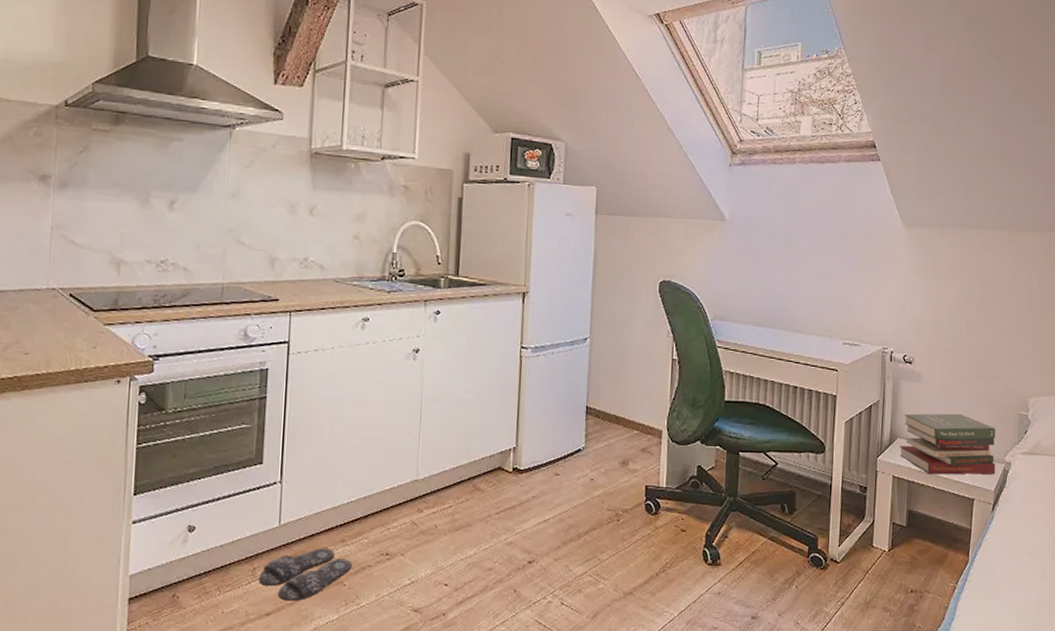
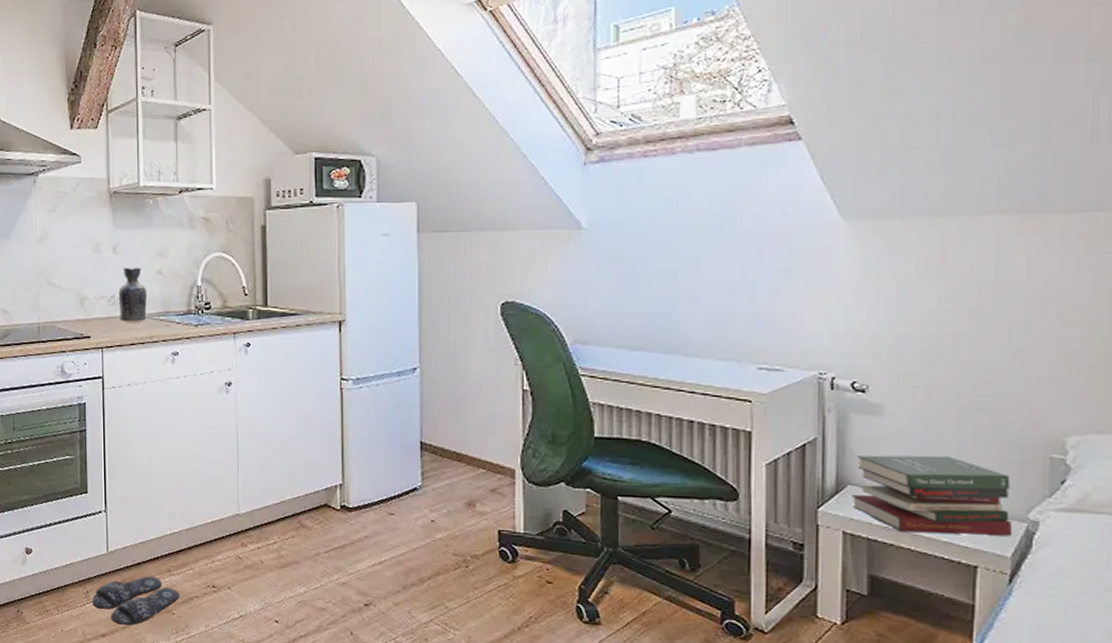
ceramic jug: none [311,229,342,287] -> present [118,267,148,322]

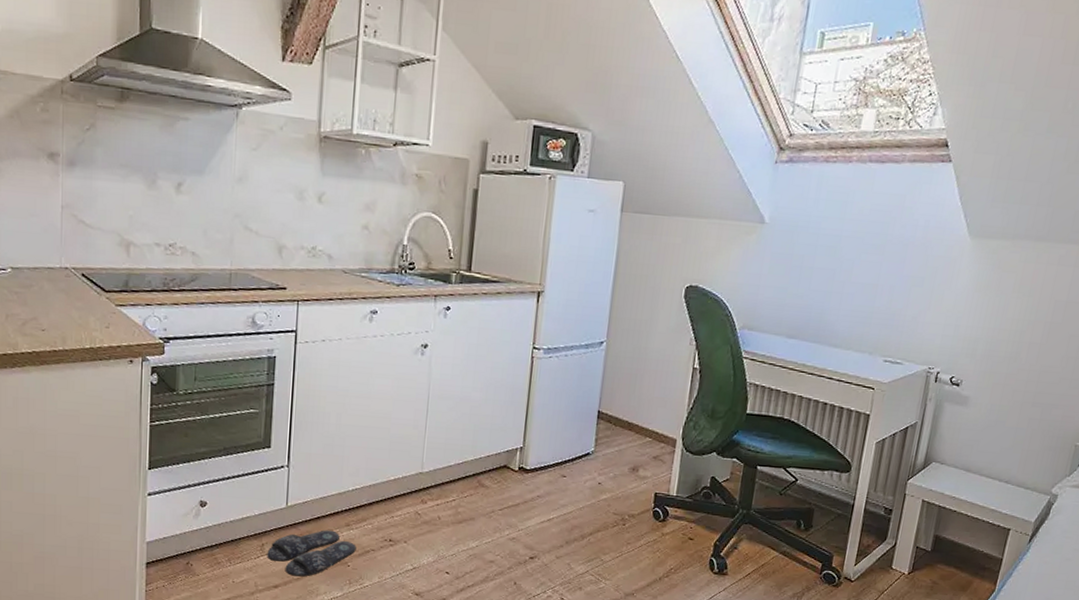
ceramic jug: present [118,267,148,322] -> none [319,218,351,278]
books: present [851,455,1013,536] -> none [933,438,1046,506]

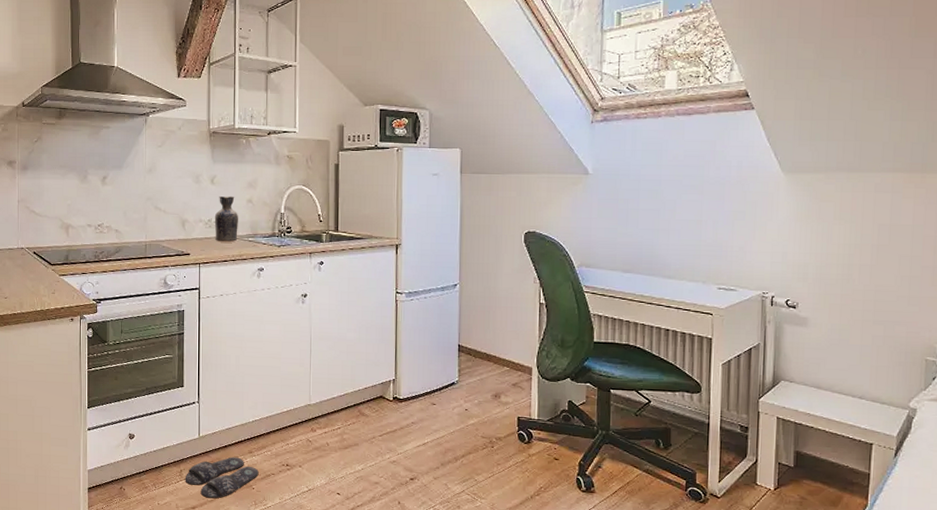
ceramic jug: none [319,218,351,278] -> present [214,195,239,243]

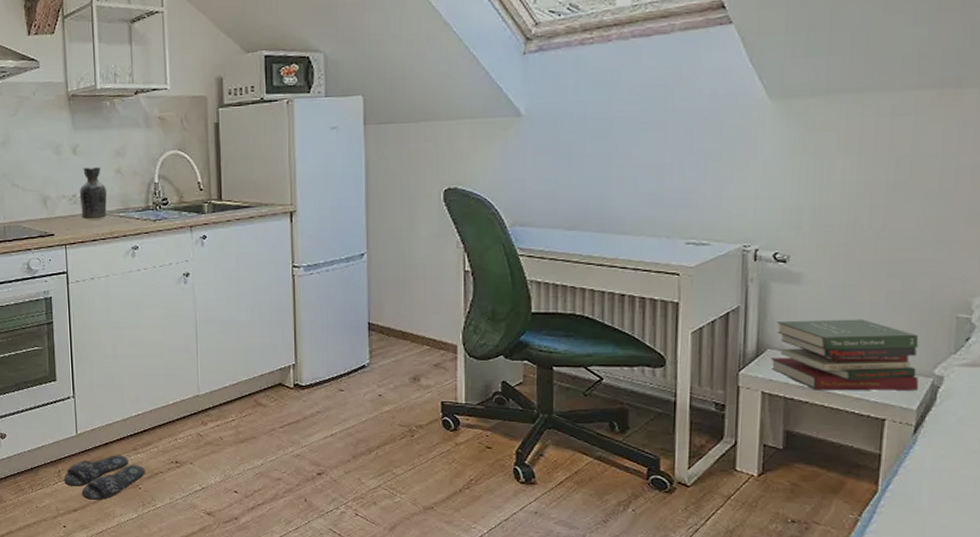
books: none [783,357,898,420] -> present [770,319,920,391]

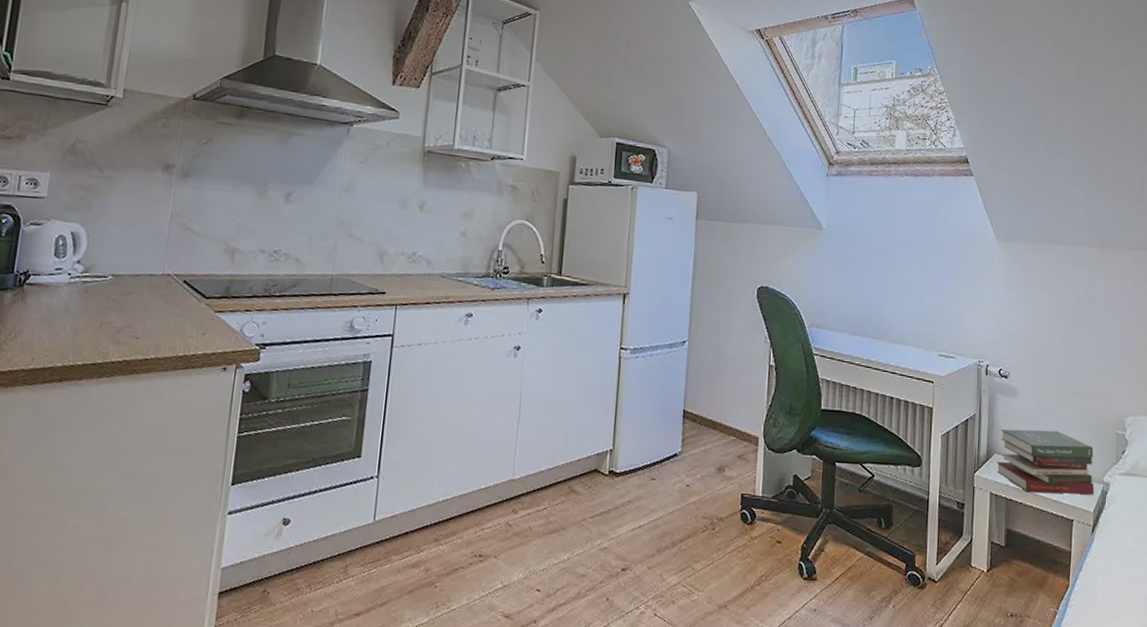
slippers: present [64,455,145,500] -> none [350,546,445,602]
ceramic jug: present [79,166,108,220] -> none [418,225,449,282]

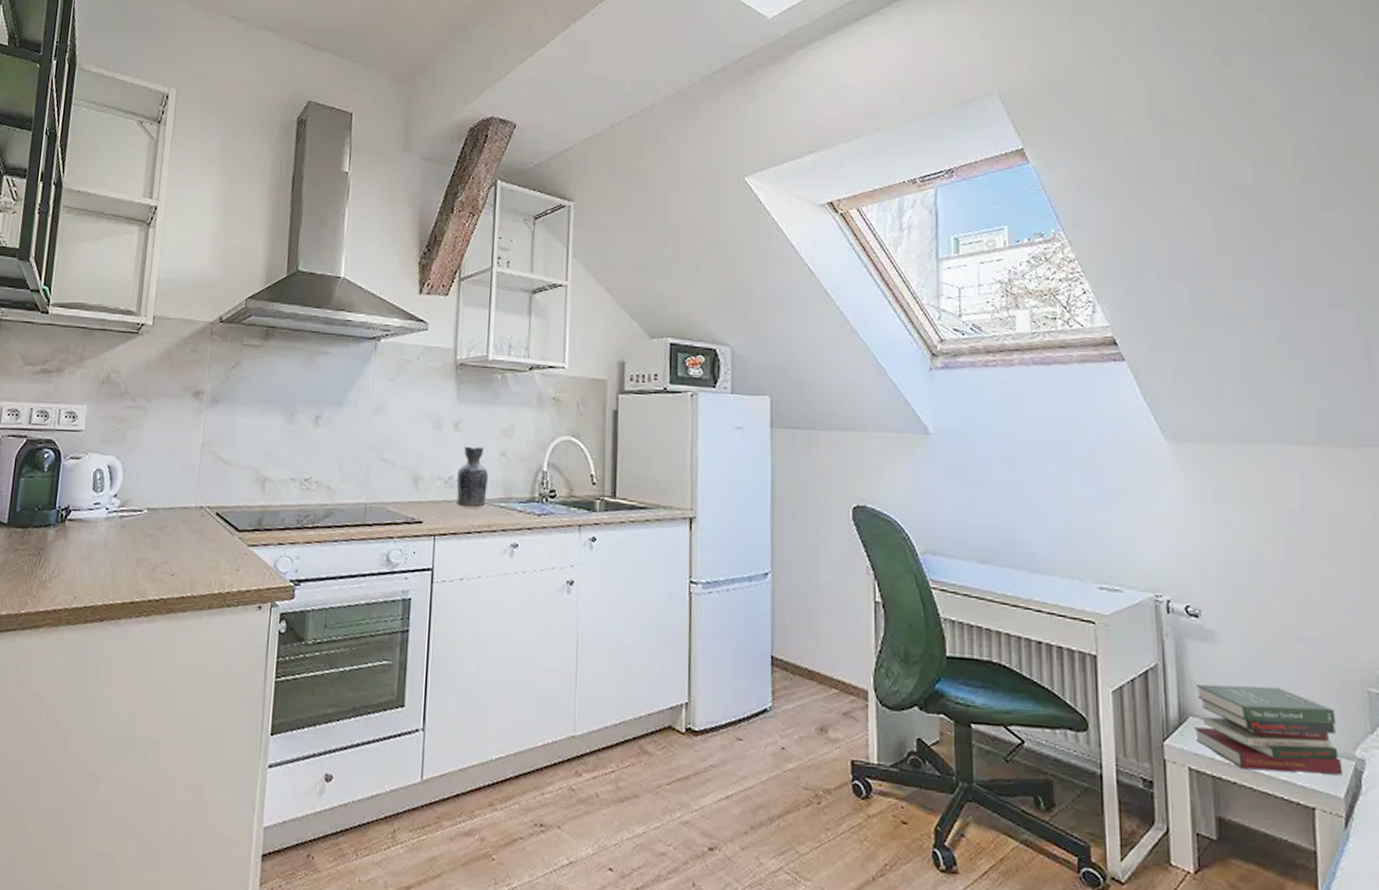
ceramic jug: none [418,225,449,282] -> present [456,446,489,509]

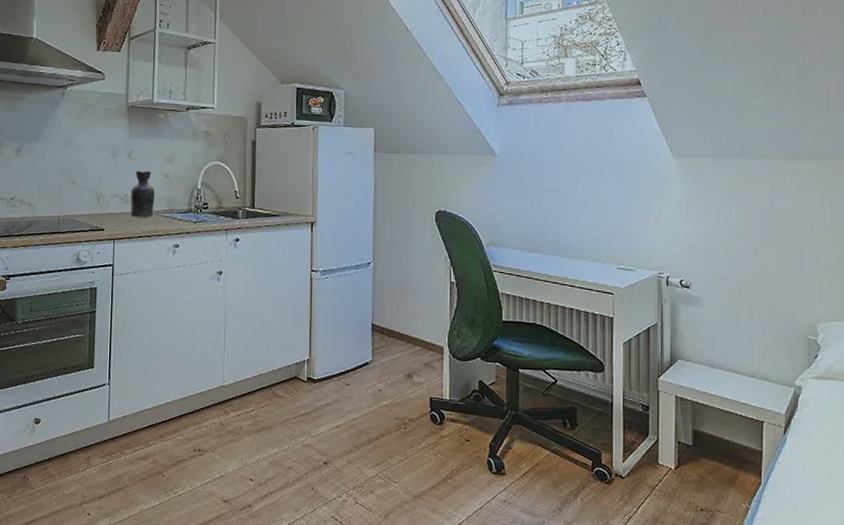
books: present [1193,684,1344,775] -> none [680,336,786,398]

